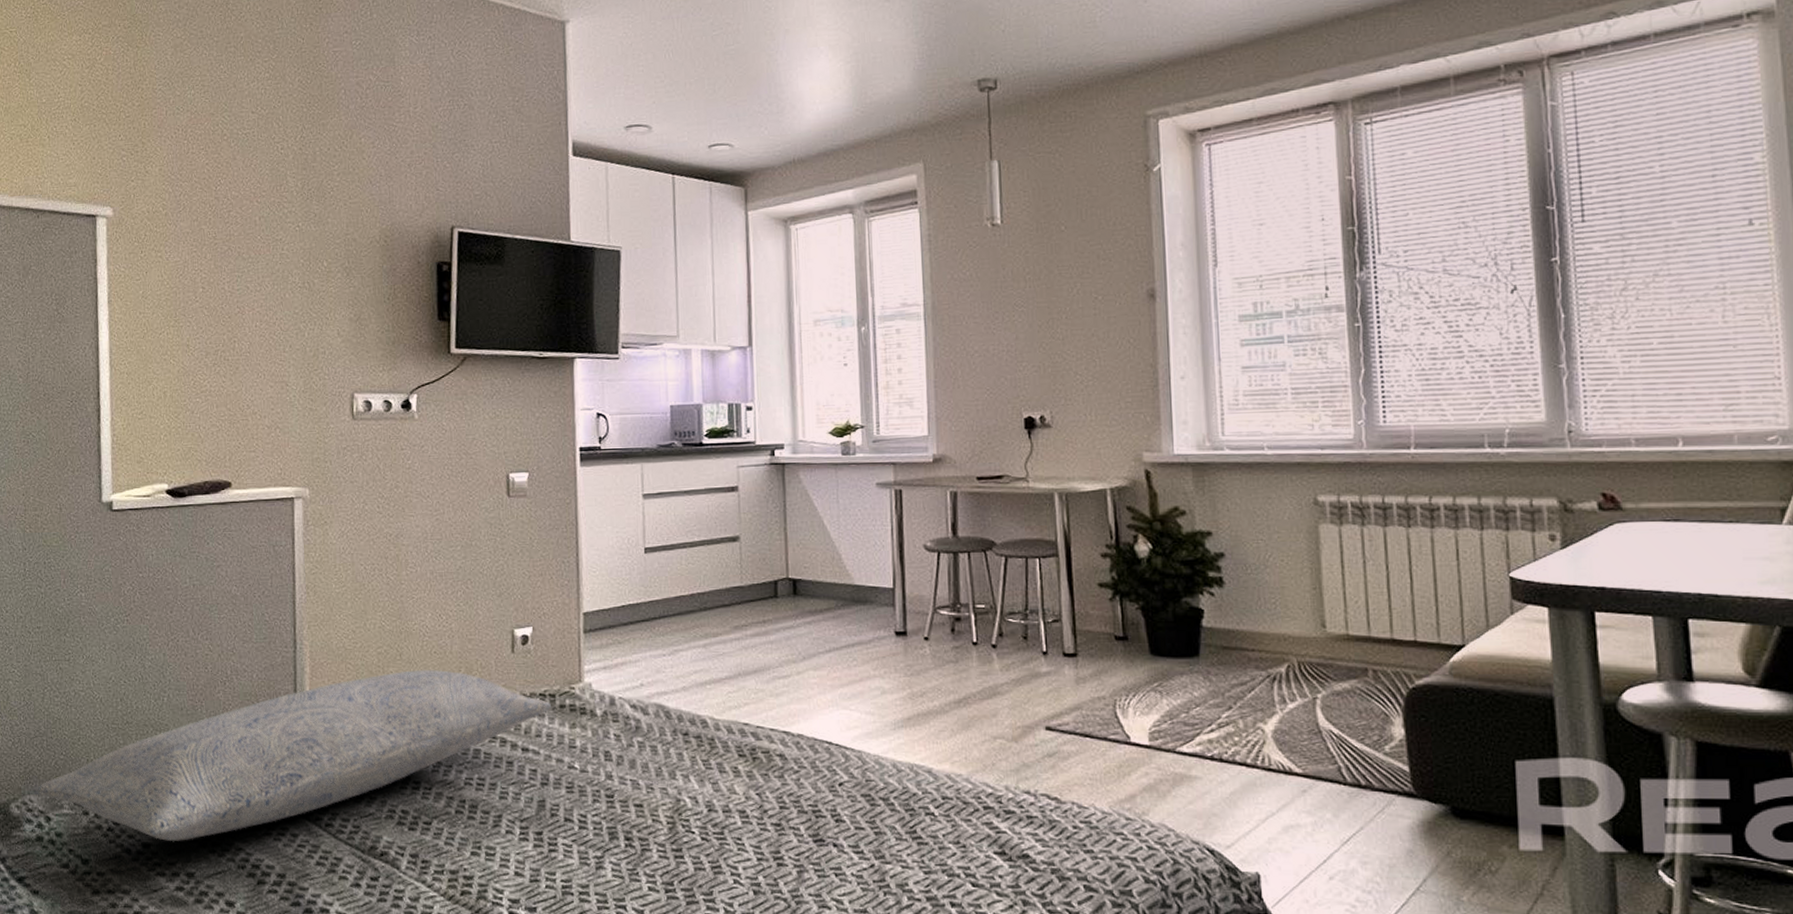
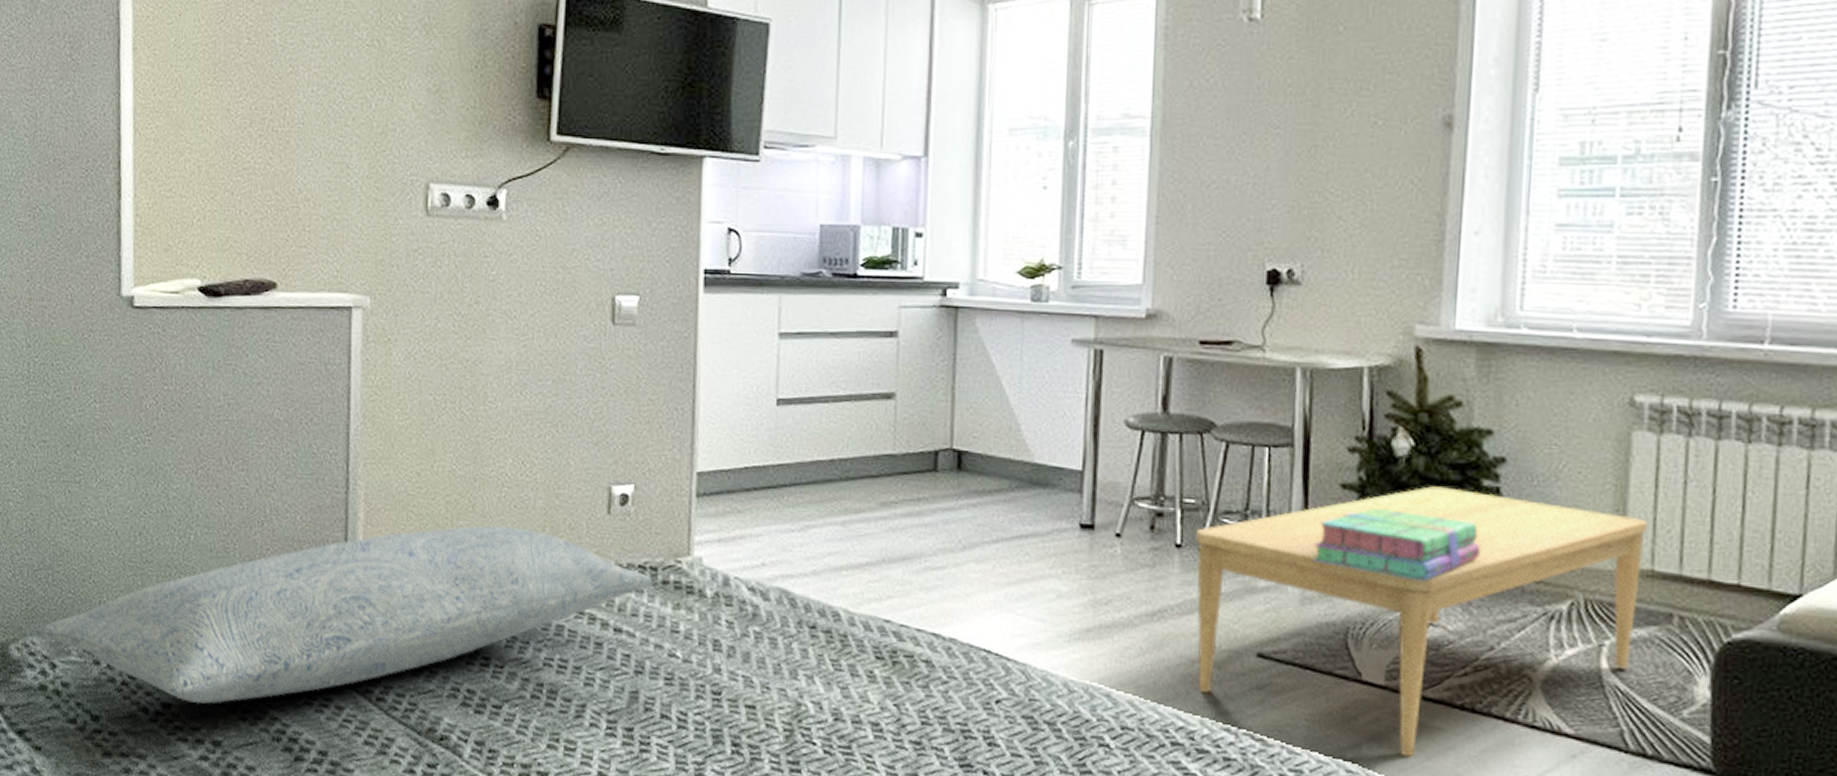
coffee table: none [988,580,1340,803] -> present [1196,486,1648,758]
stack of books: none [1081,600,1213,657] -> present [1313,506,1481,581]

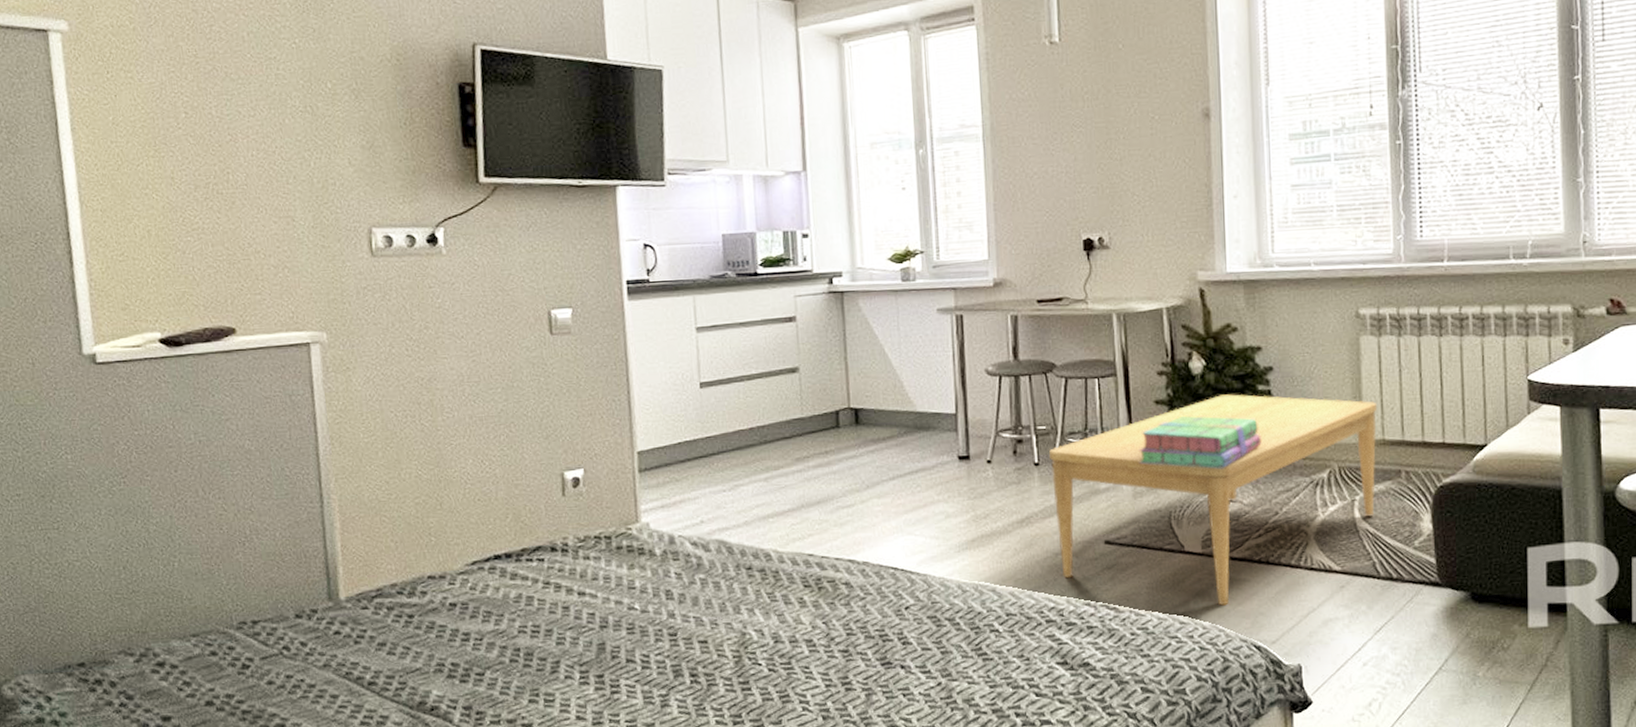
pillow: present [39,525,652,704] -> none [31,517,607,713]

